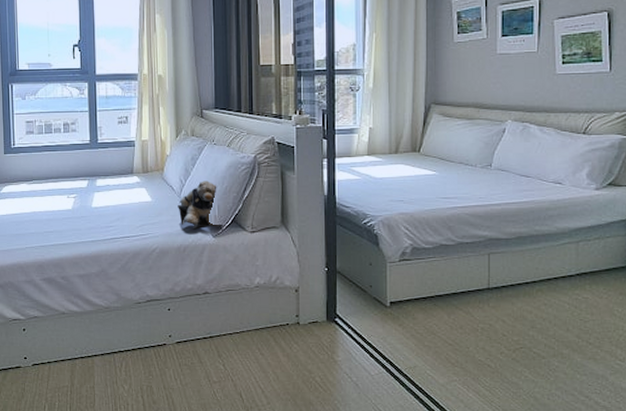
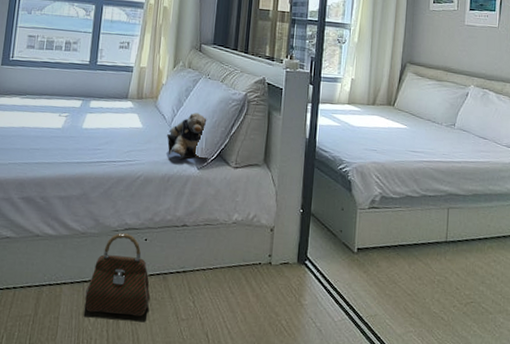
handbag: none [117,304,181,382] -> present [84,233,151,317]

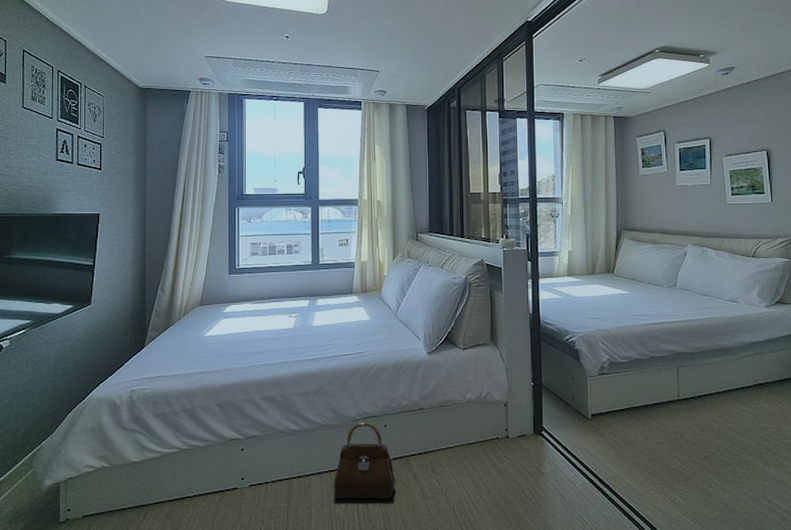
teddy bear: present [167,112,209,161] -> none [394,300,436,347]

